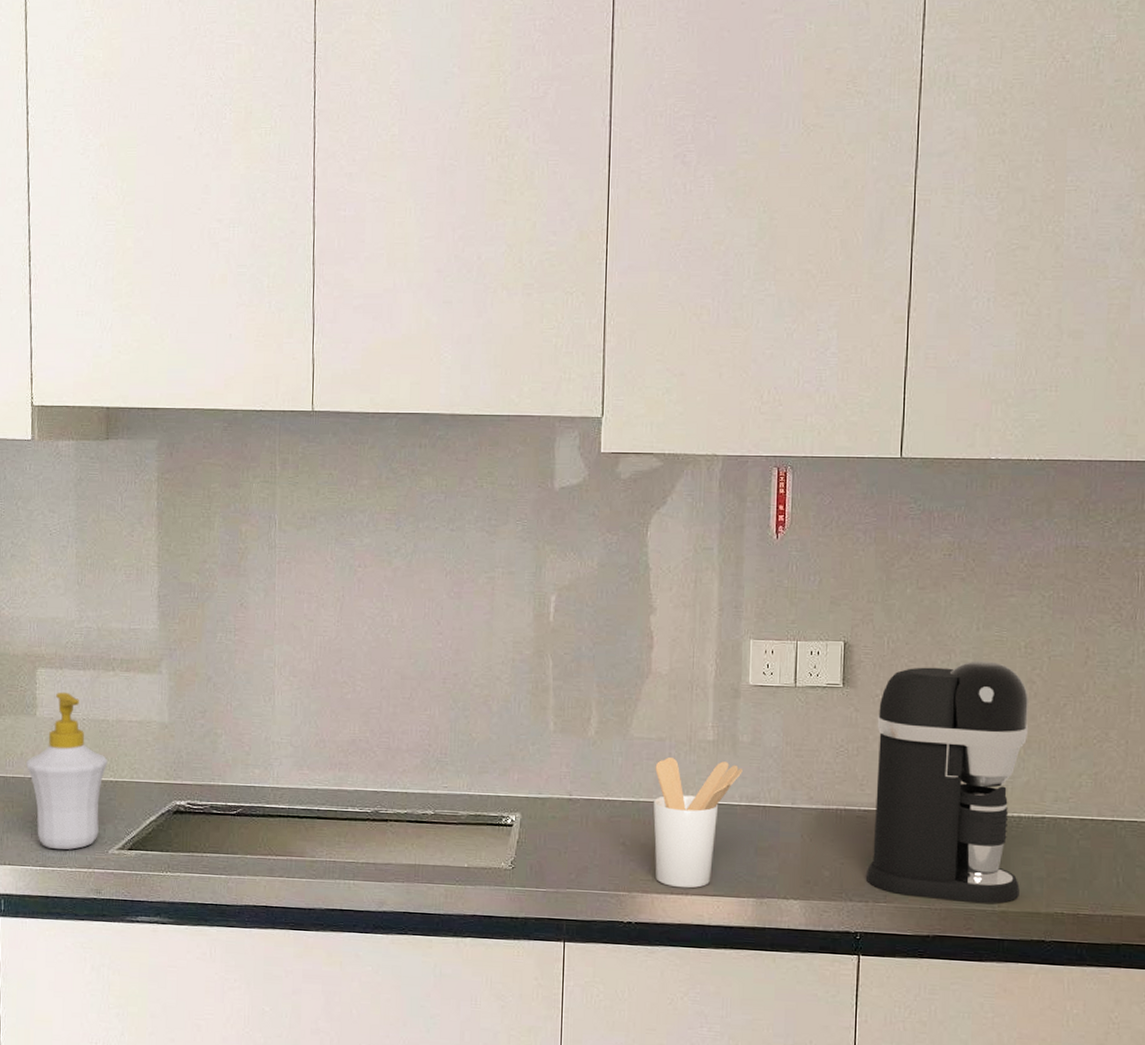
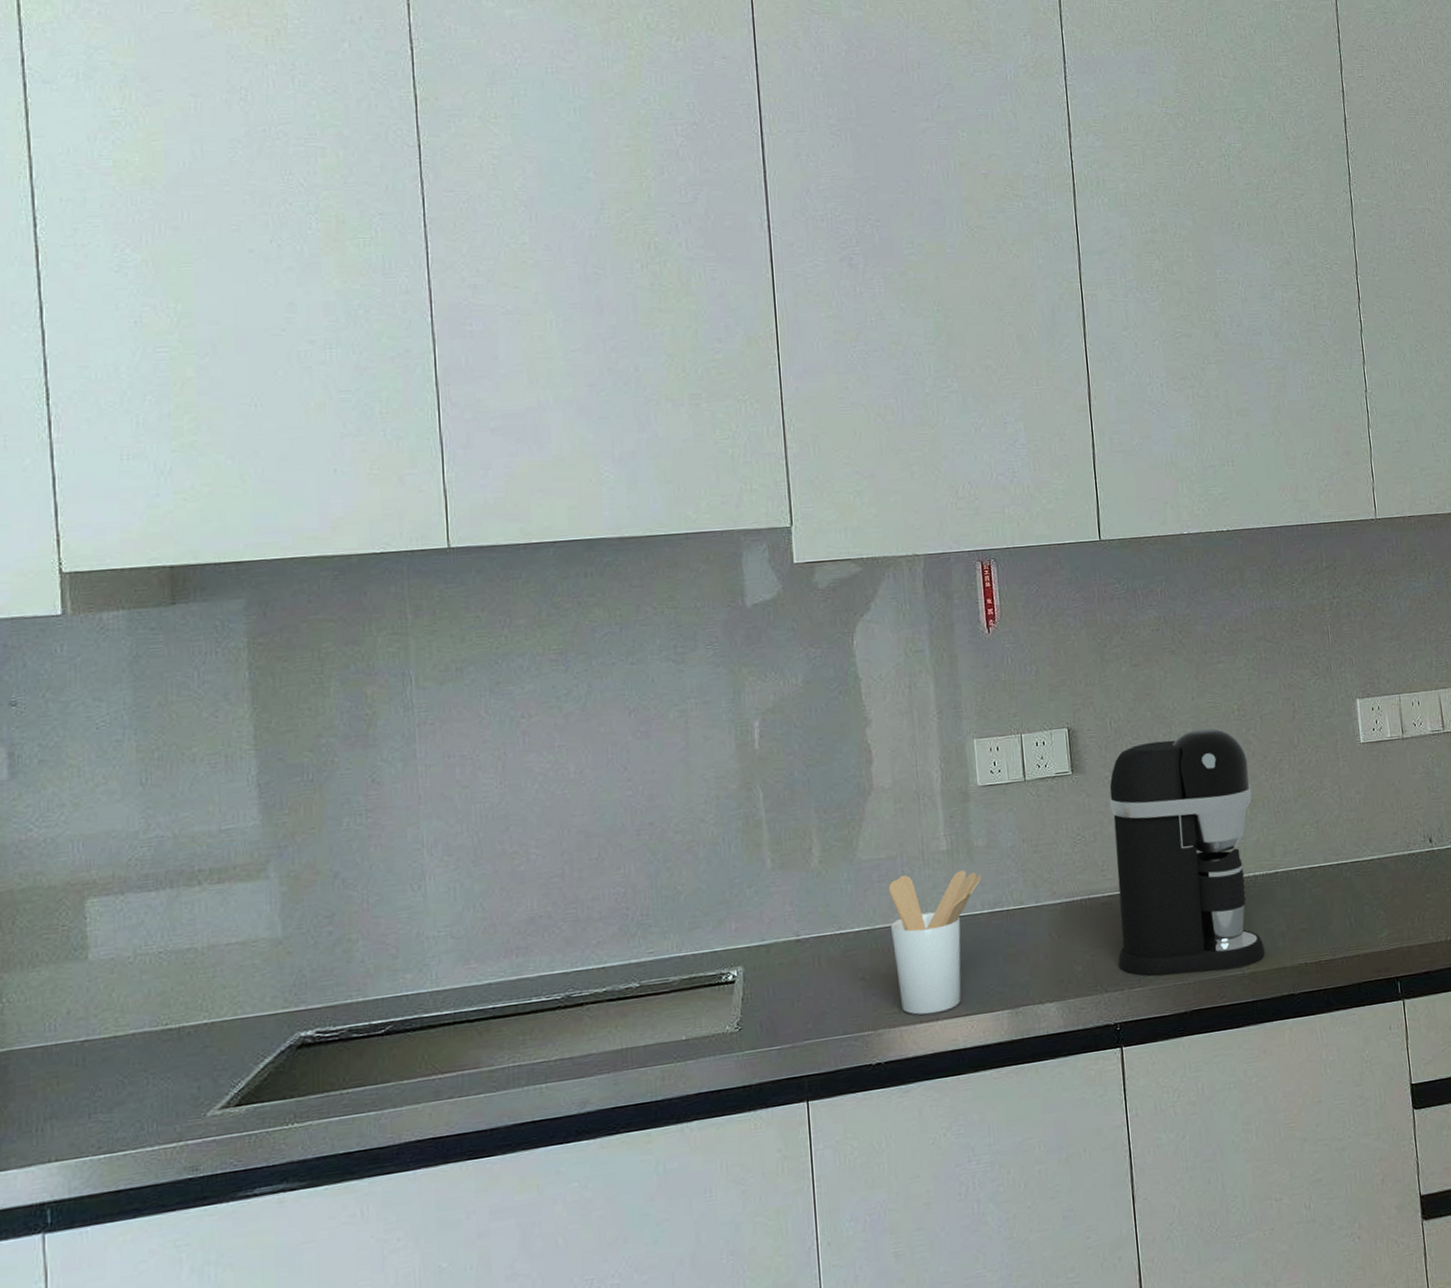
soap bottle: present [26,692,108,850] -> none [76,922,199,1128]

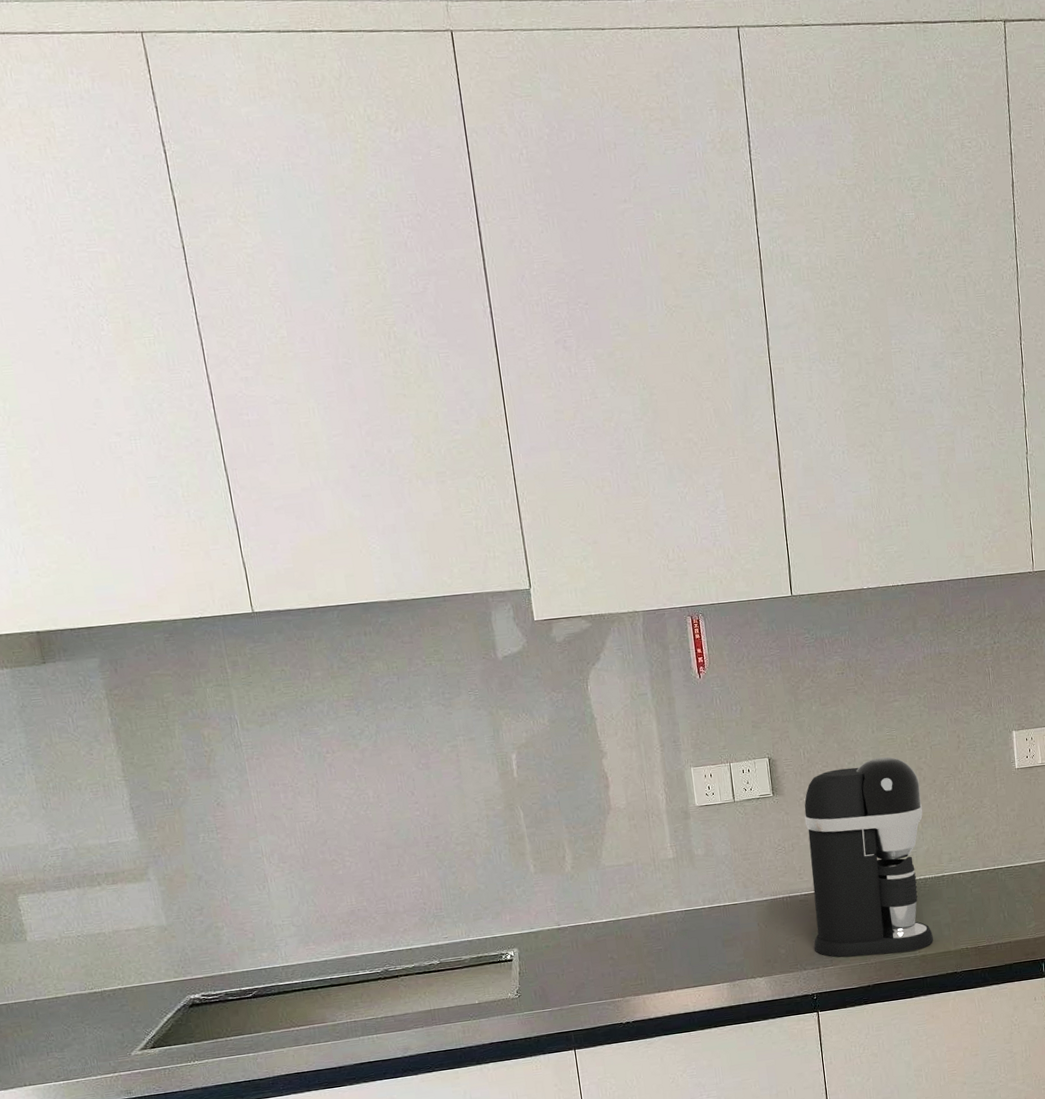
utensil holder: present [888,870,981,1015] -> none [628,874,702,986]

